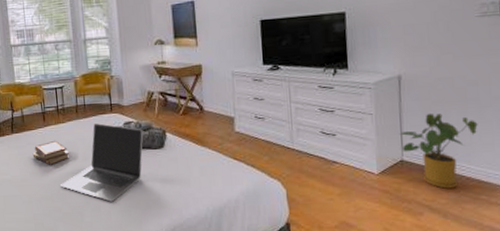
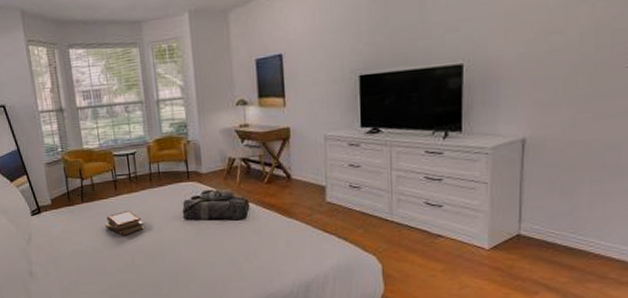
laptop: present [61,123,144,202] -> none [135,191,224,275]
house plant: present [399,113,478,189] -> none [518,181,615,266]

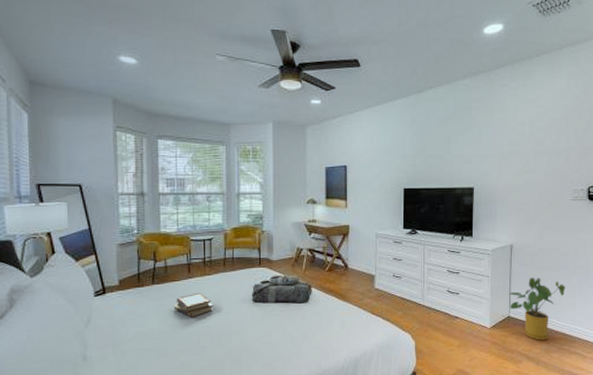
house plant: none [518,181,615,266] -> present [508,277,566,340]

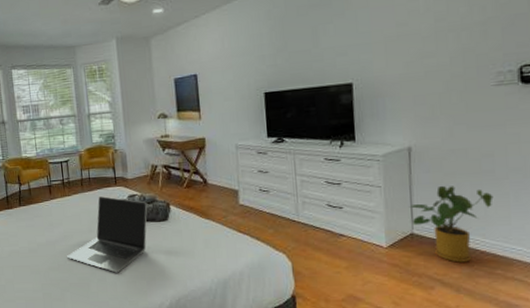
book set: present [173,292,214,317] -> none [39,212,76,237]
laptop: none [201,276,290,354] -> present [67,195,148,273]

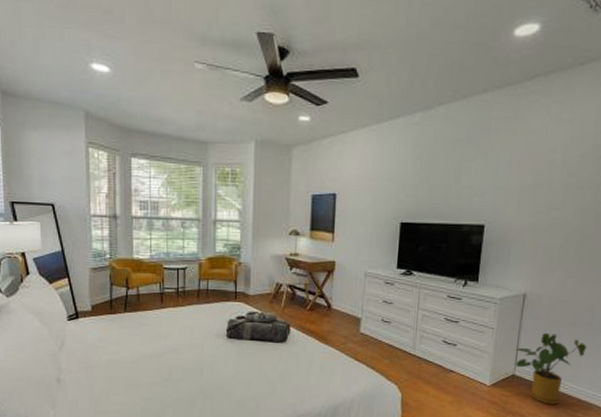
laptop: present [67,195,148,273] -> none [173,309,267,392]

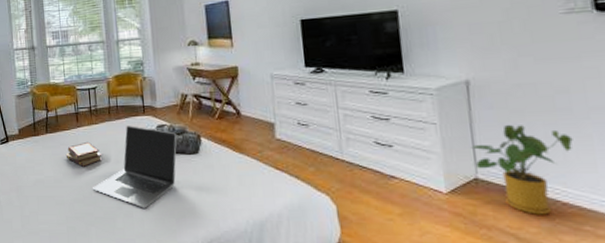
book set: none [145,323,186,349] -> present [65,141,103,167]
laptop: none [173,309,267,392] -> present [93,125,177,208]

